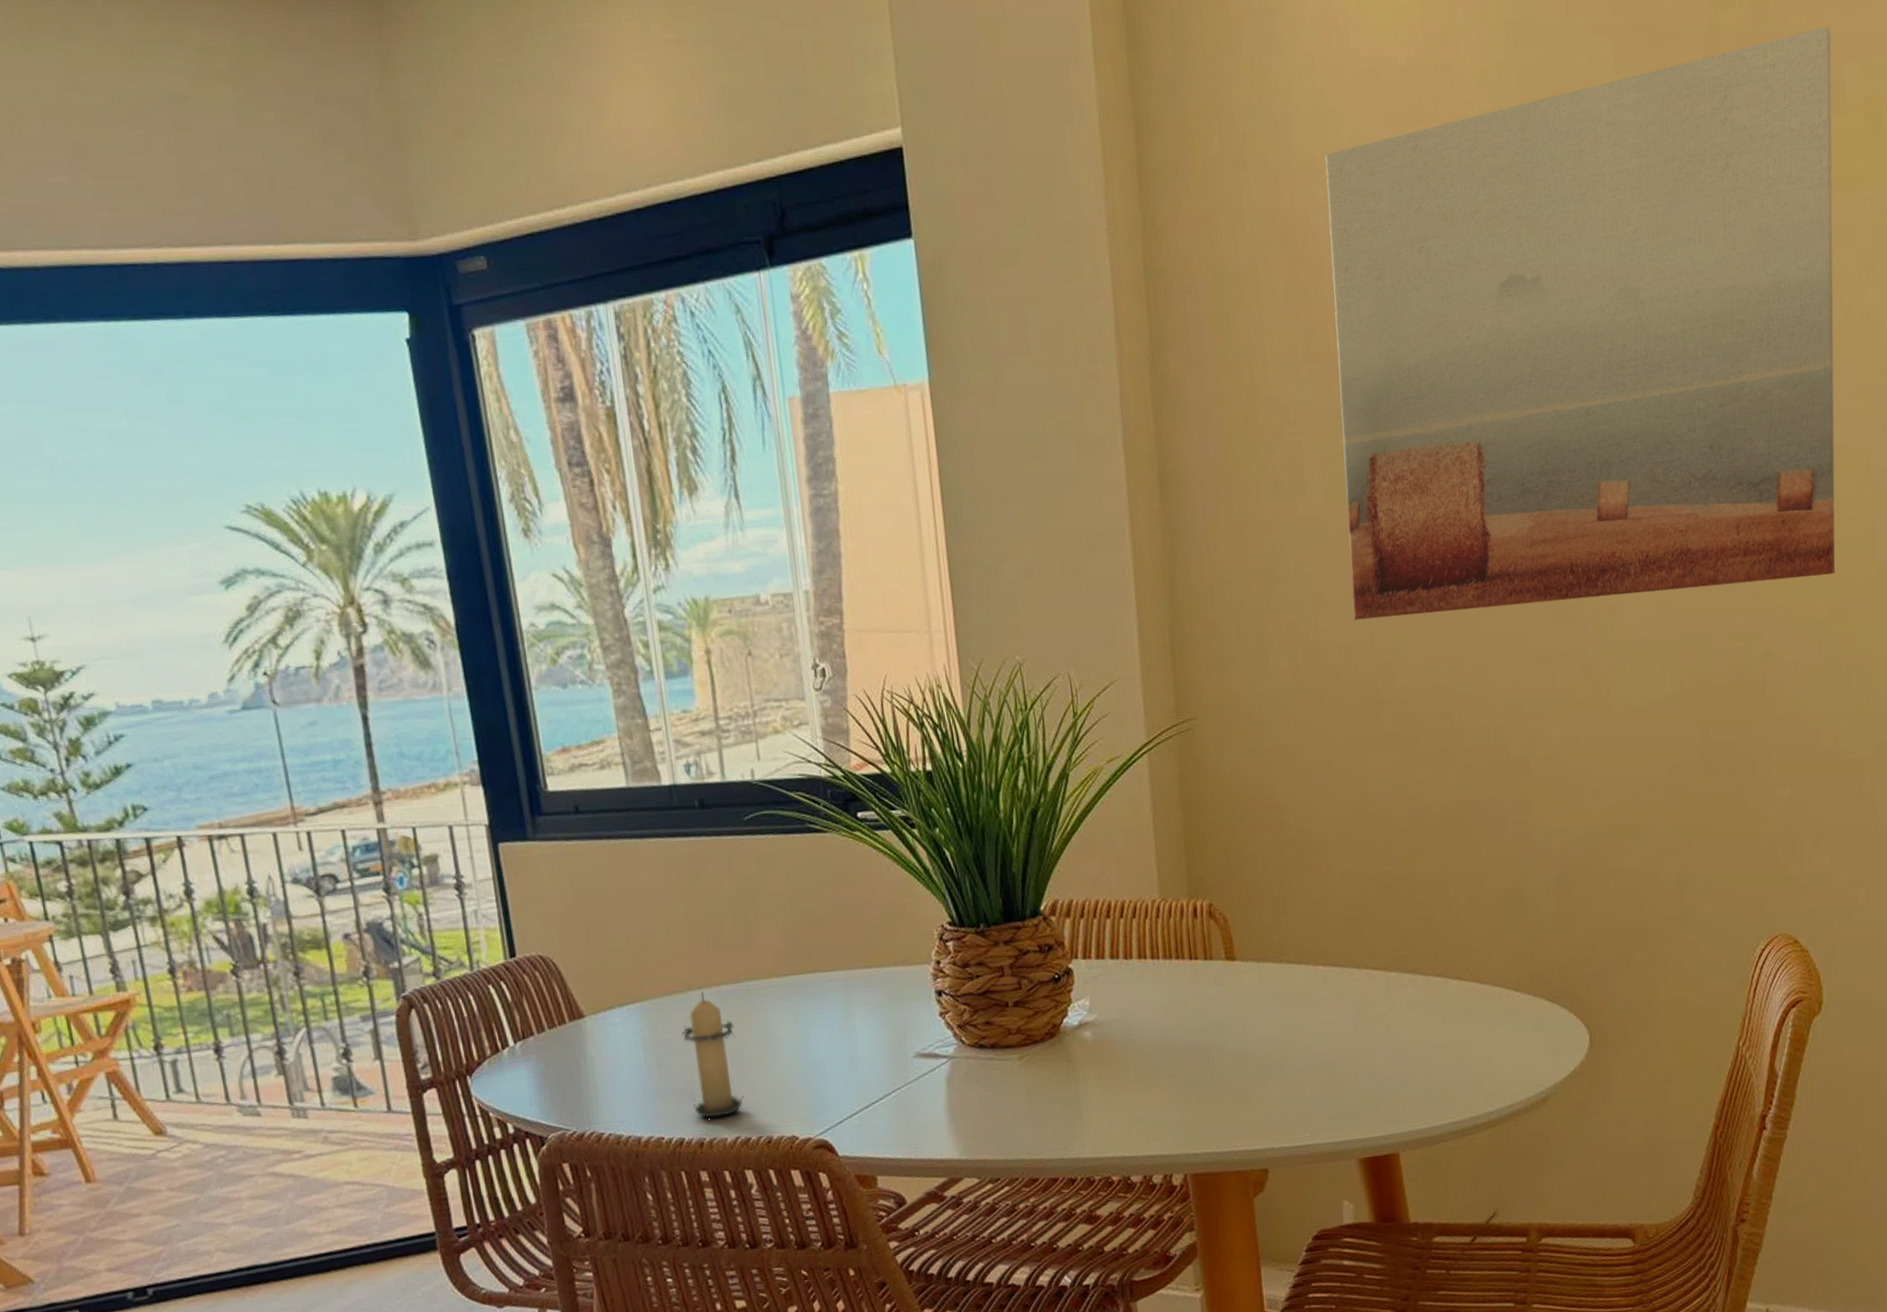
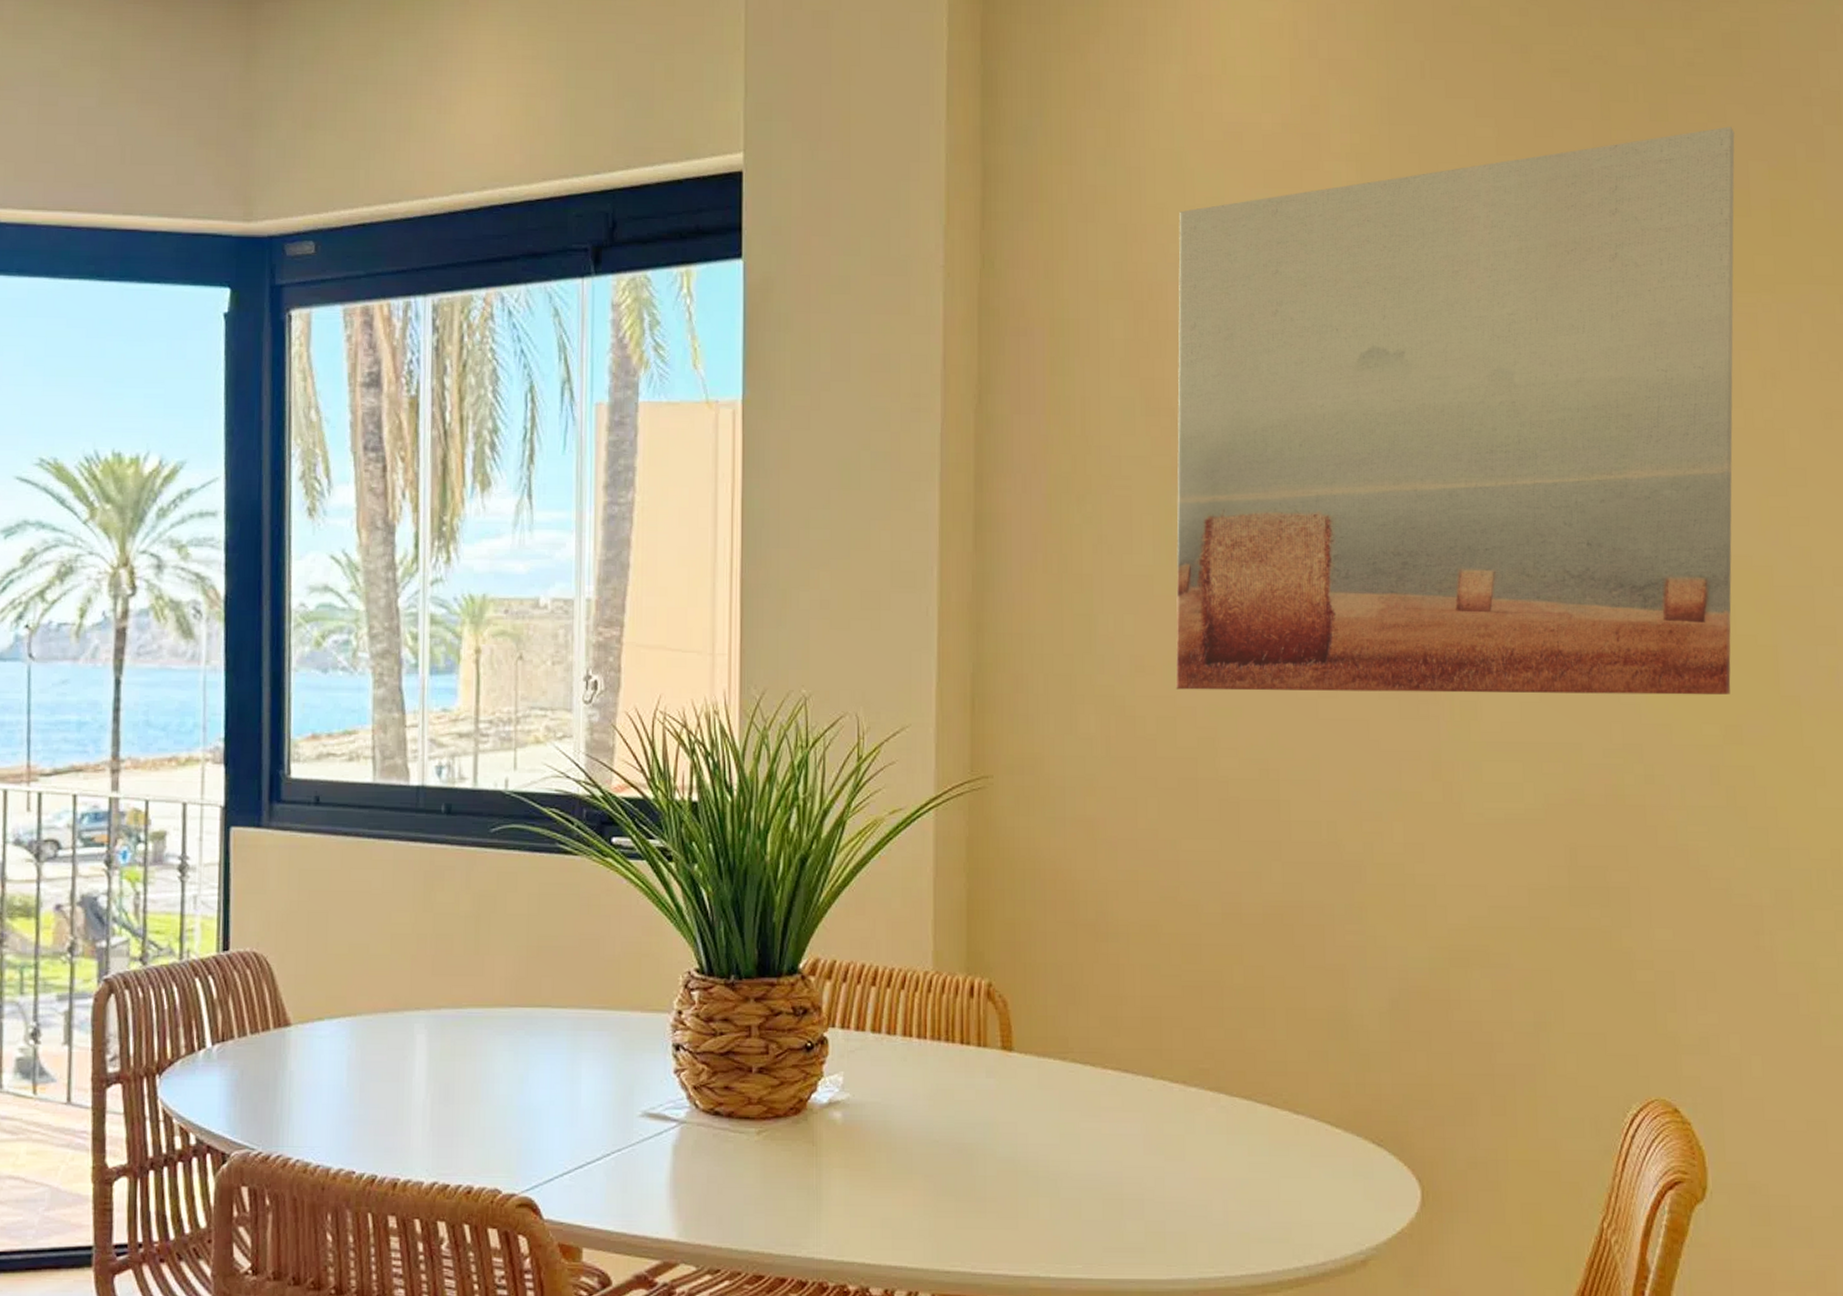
candle: present [681,991,744,1118] -> none [391,1013,449,1156]

